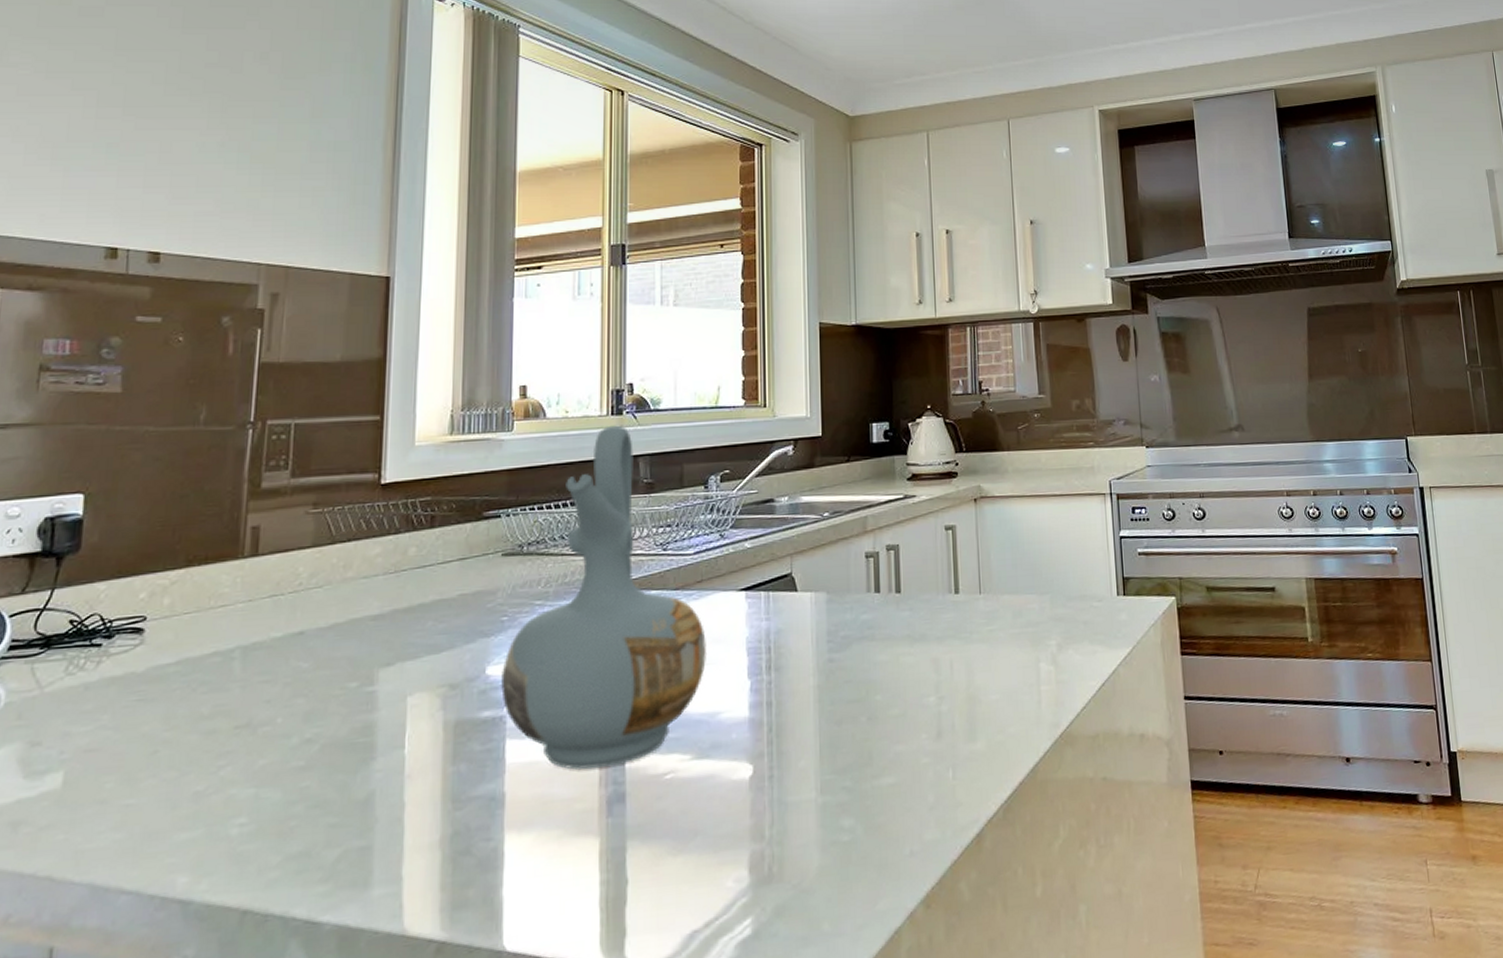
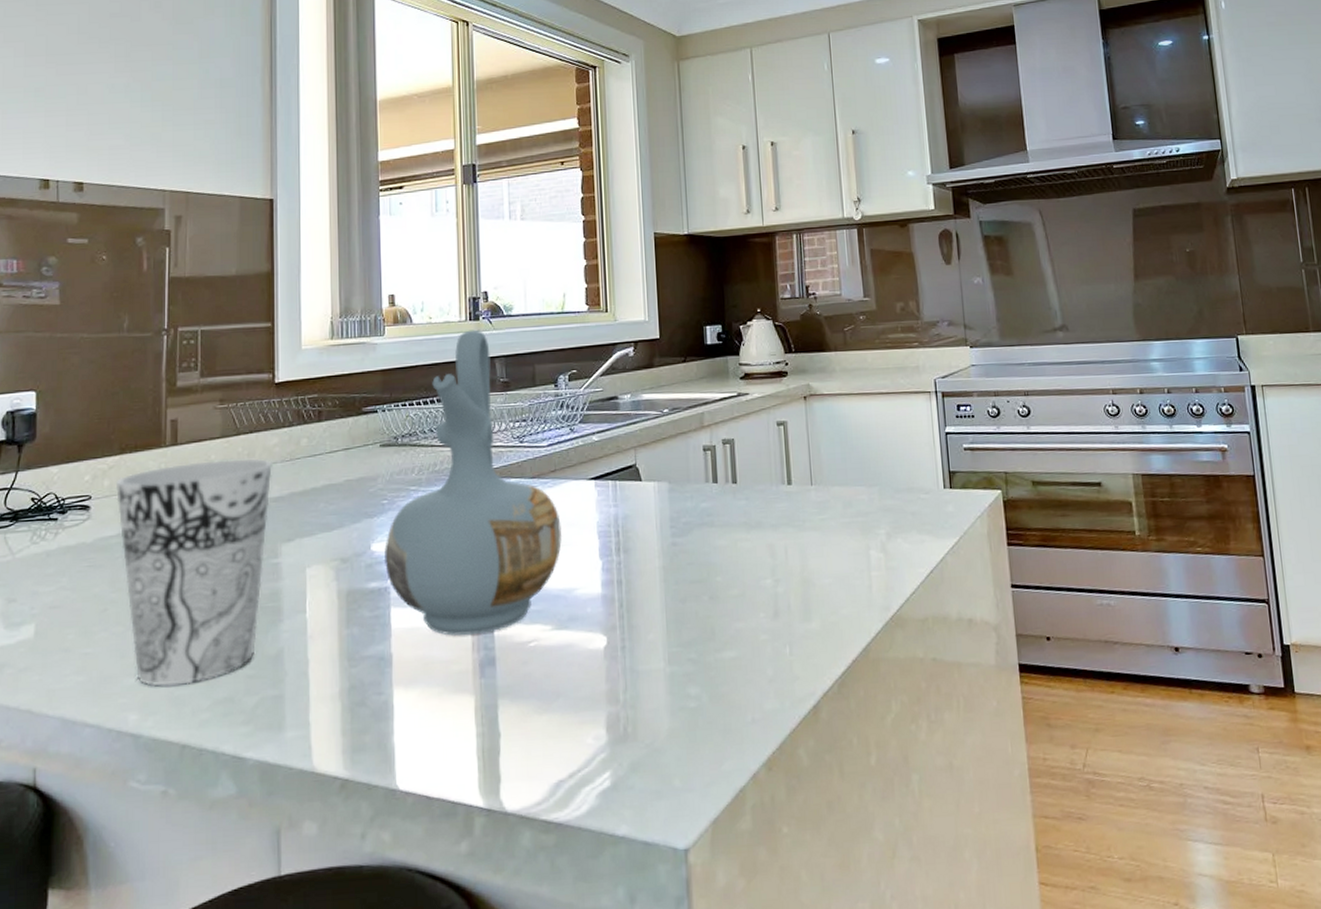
cup: none [177,571,373,842] -> present [115,458,272,687]

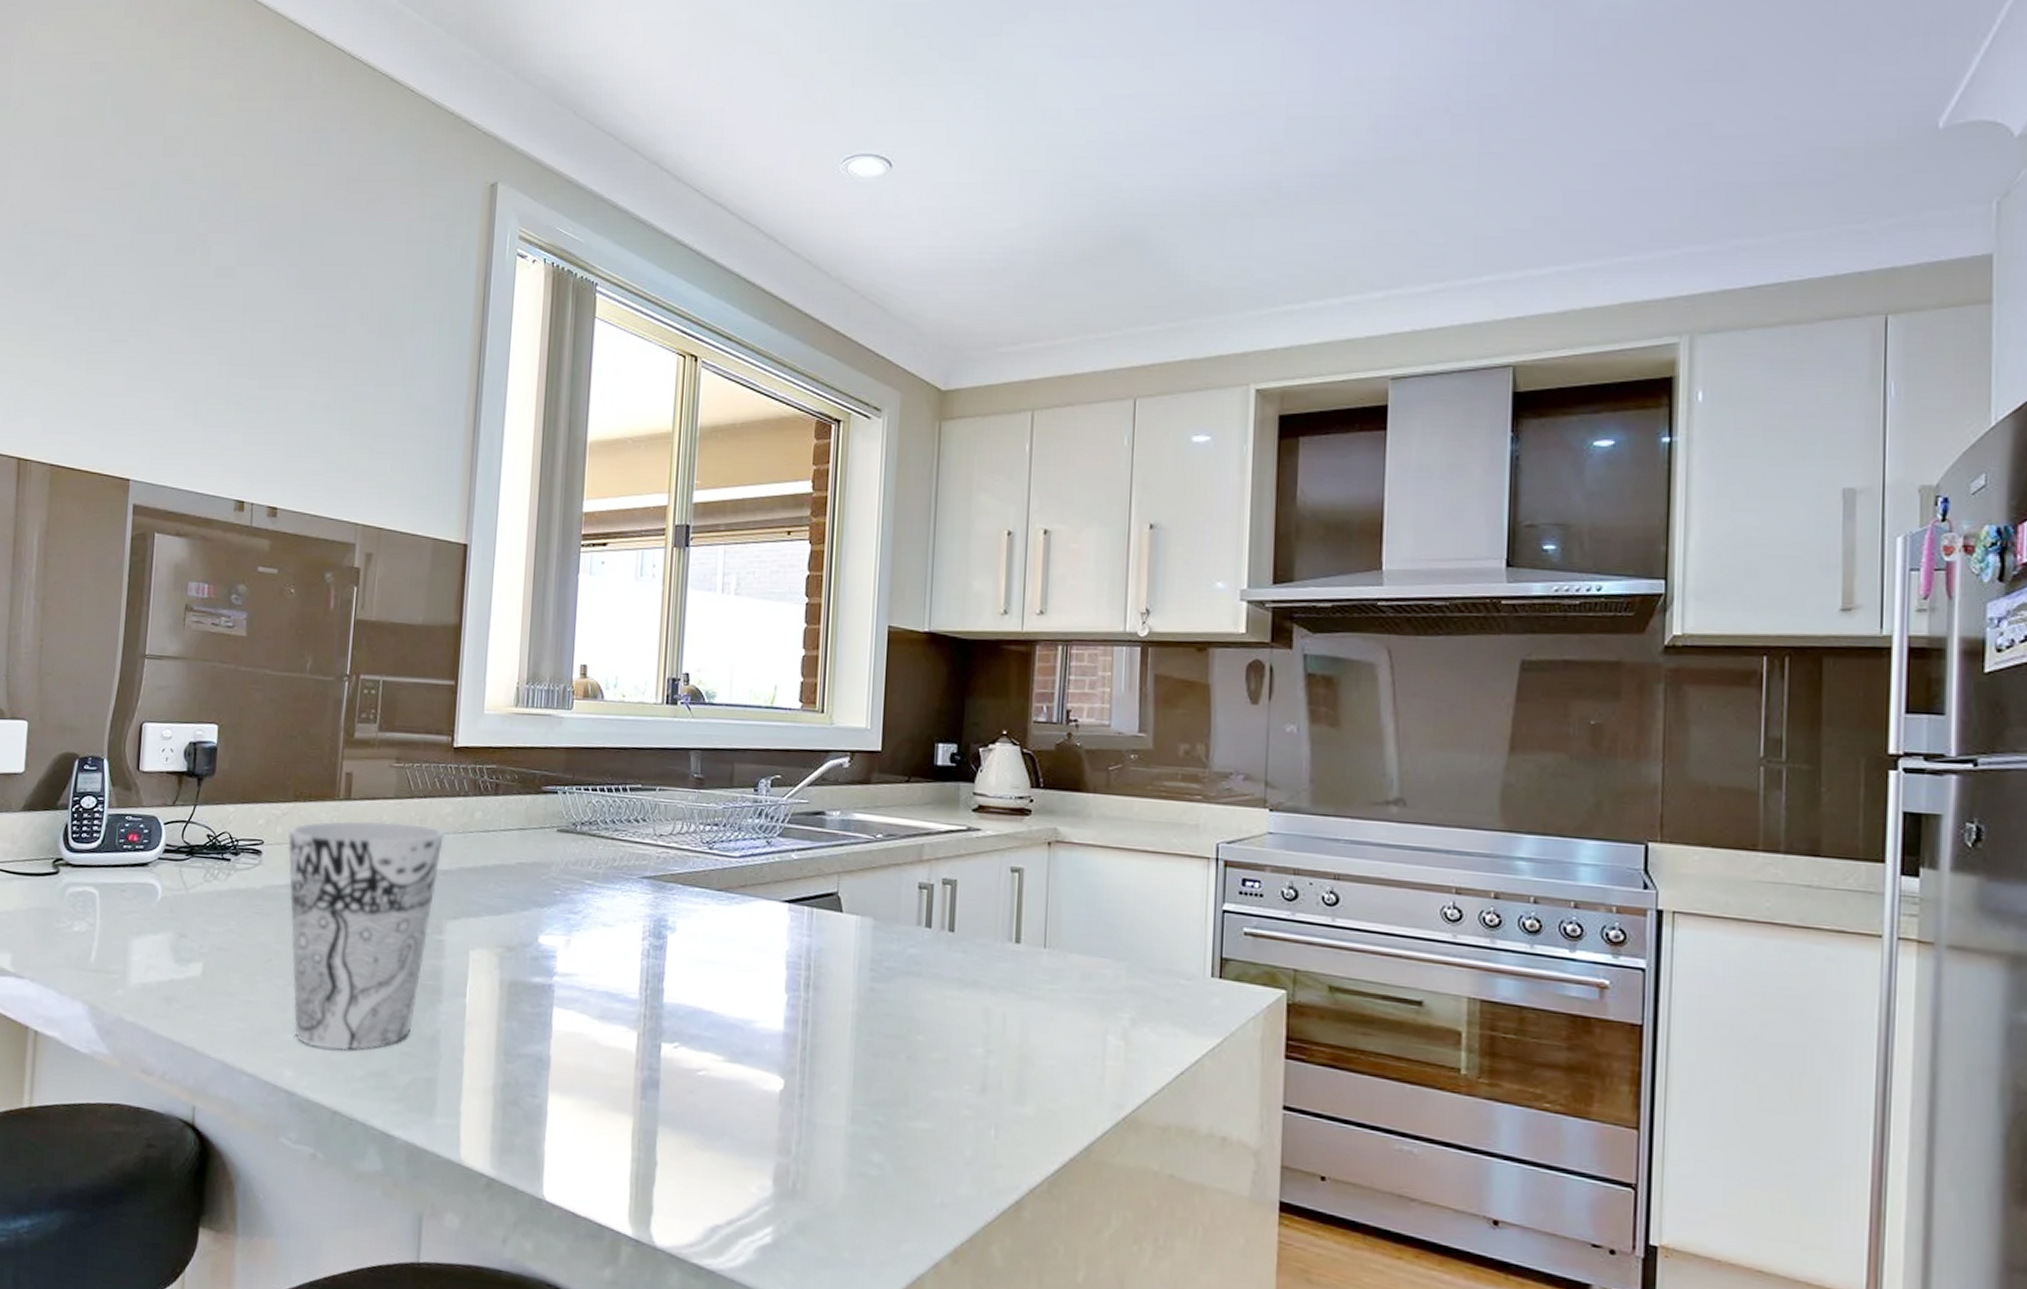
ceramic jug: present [383,329,563,637] -> none [550,714,747,1052]

